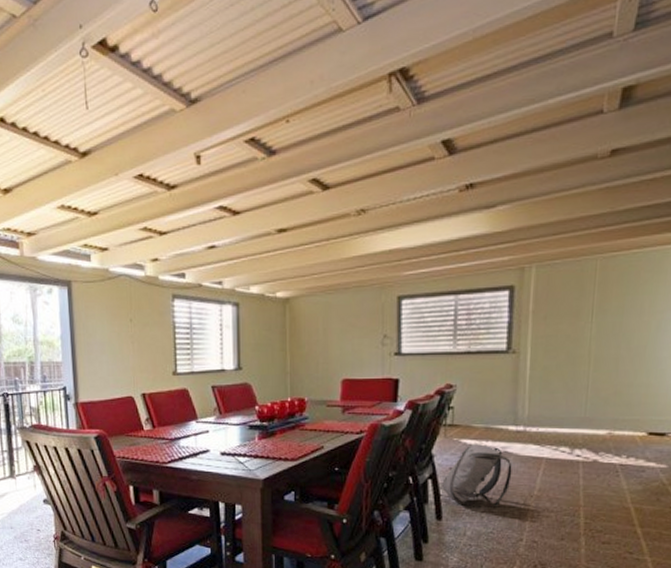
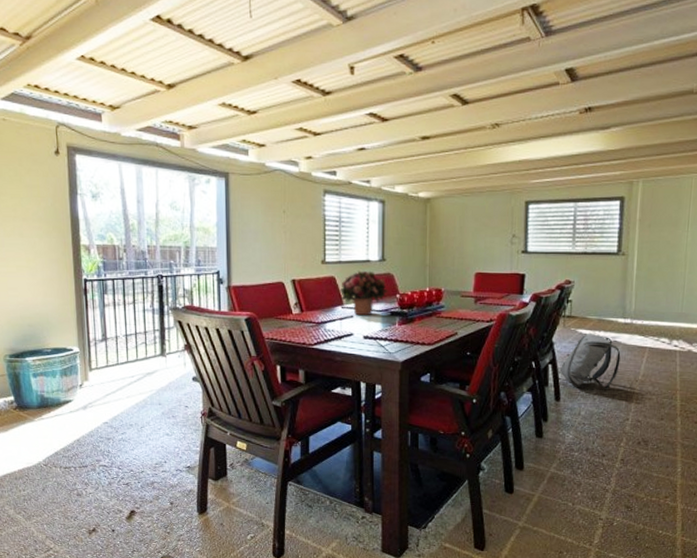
bouquet: none [193,381,246,431] -> present [339,270,388,316]

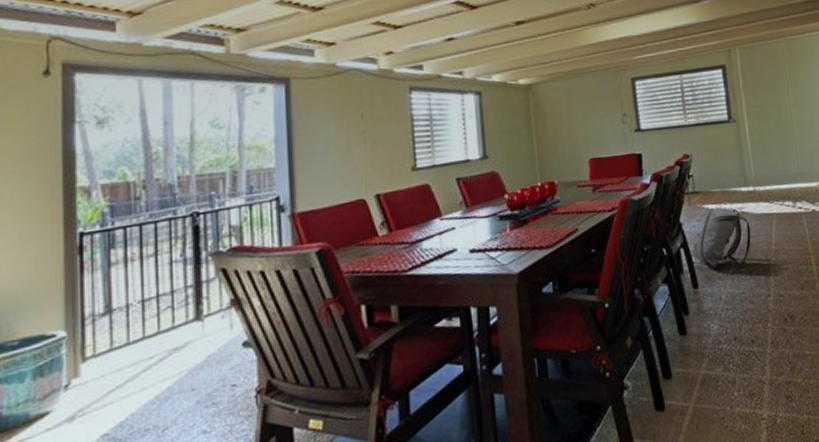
bouquet: present [339,270,388,316] -> none [436,172,494,227]

